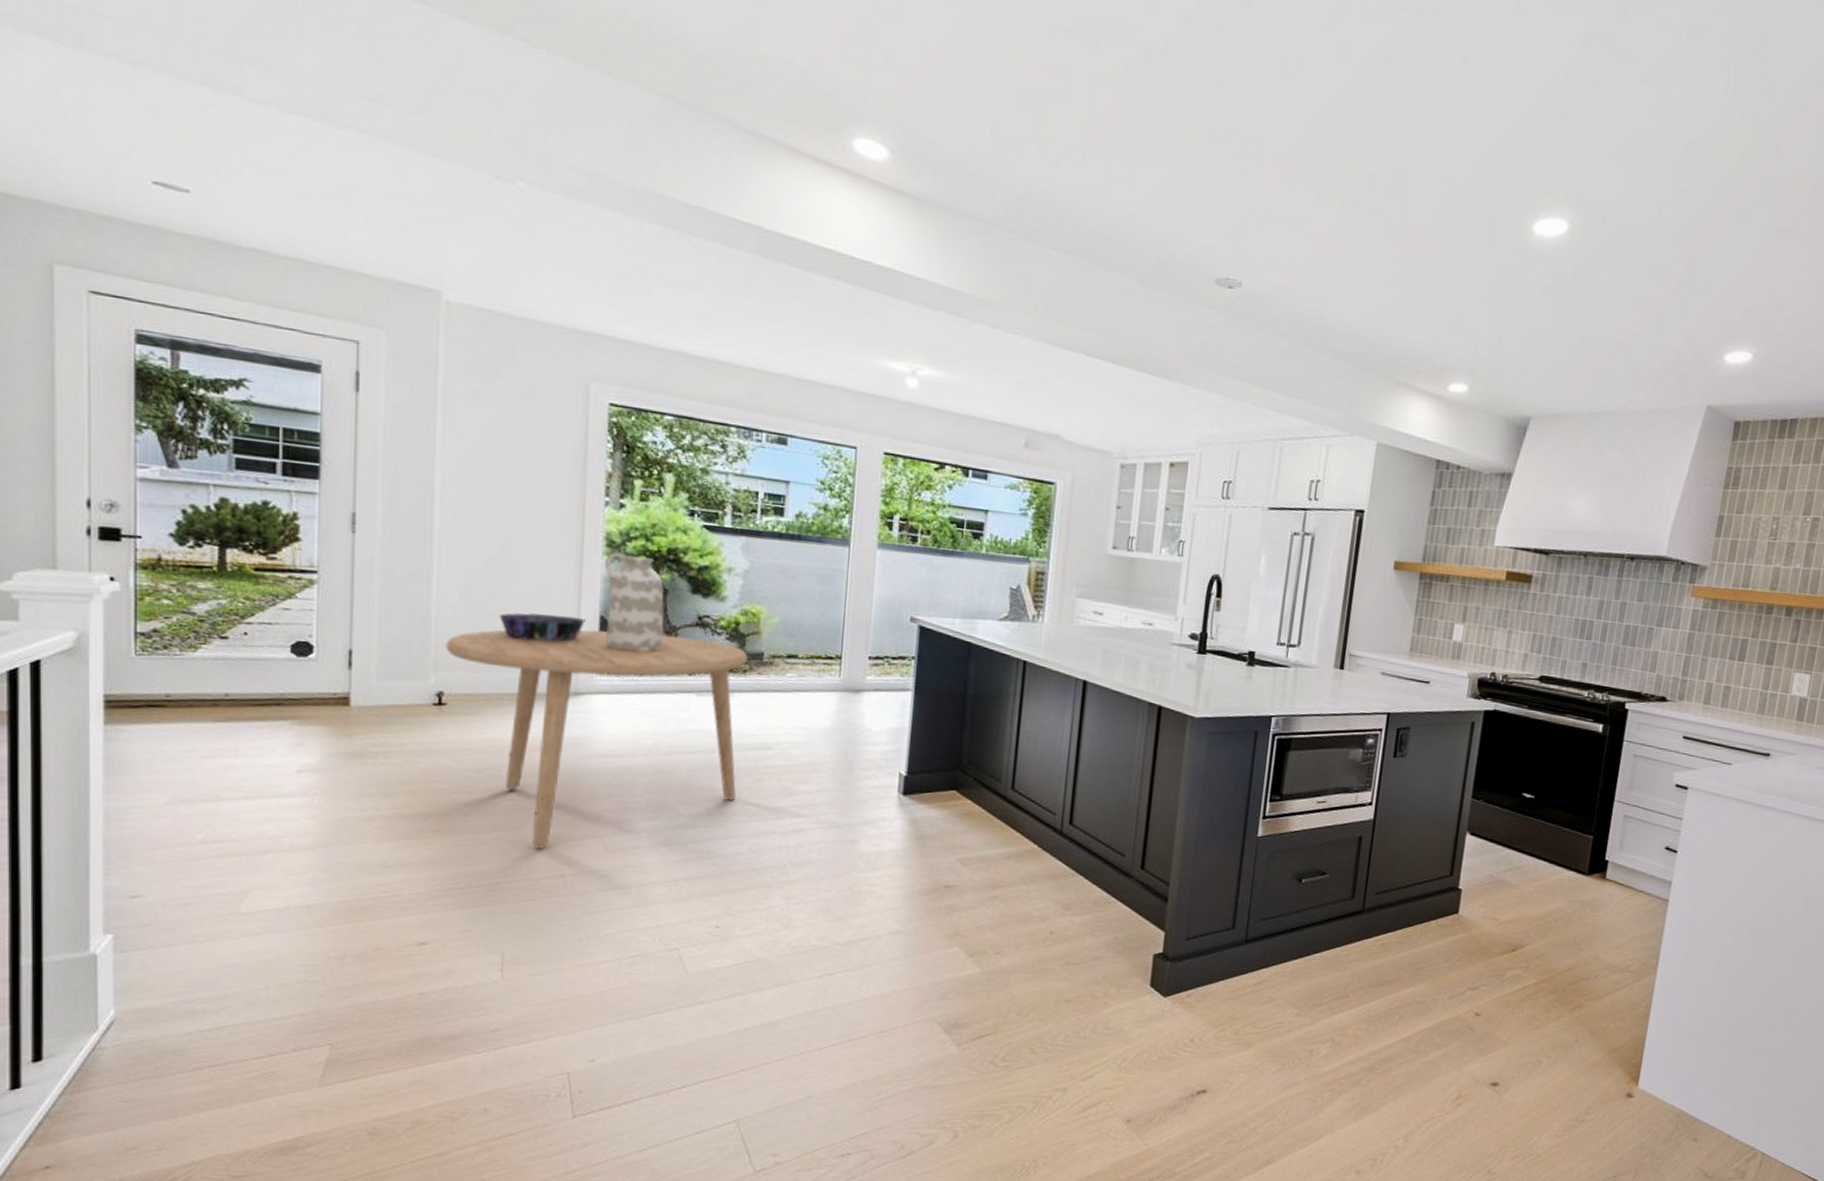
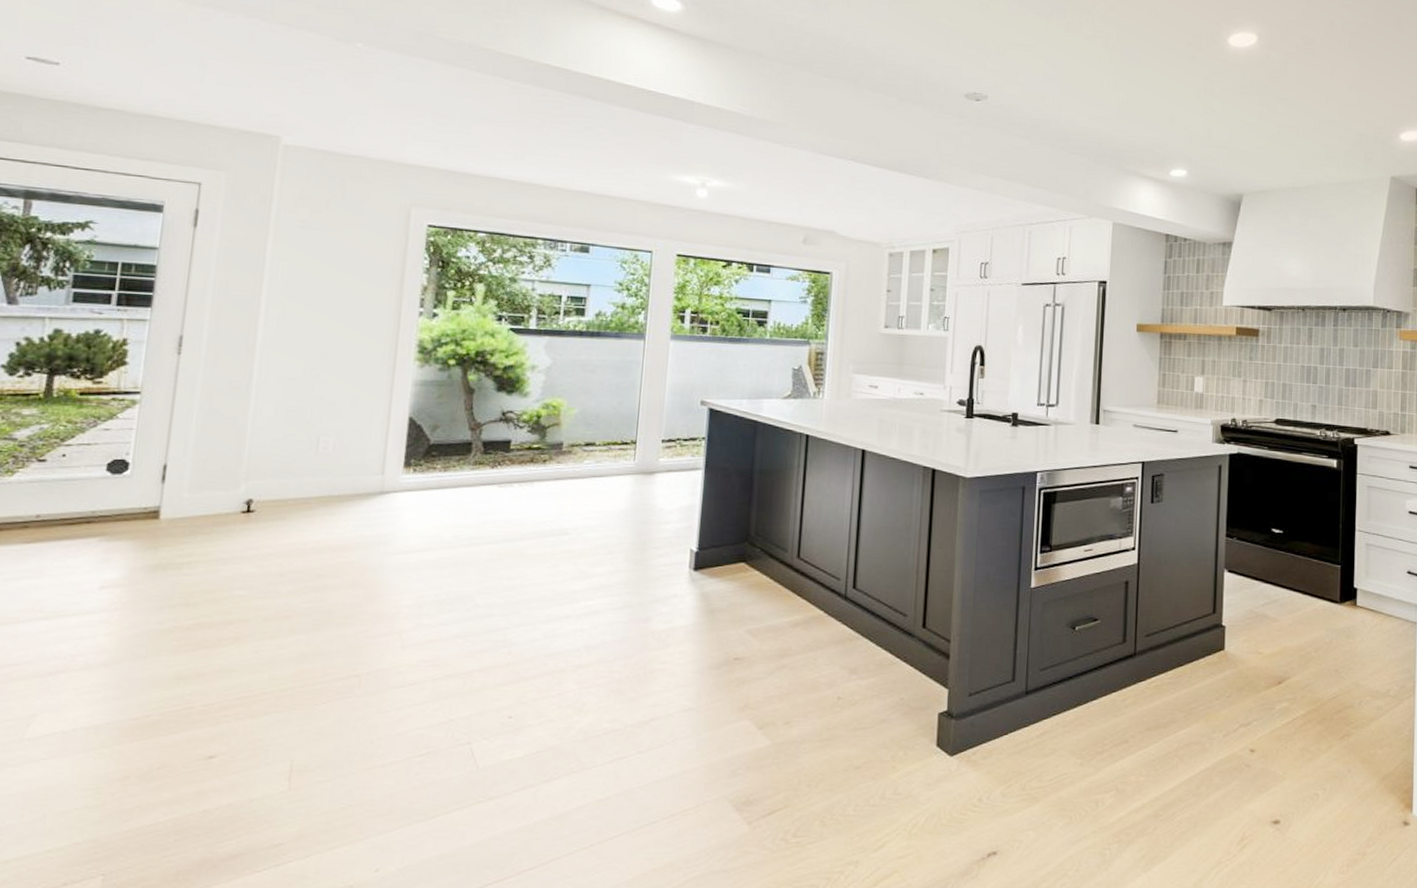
dining table: present [445,629,748,849] -> none [258,431,548,649]
decorative bowl: present [499,613,586,642] -> none [312,418,395,445]
vase: present [604,551,664,653] -> none [413,357,471,450]

